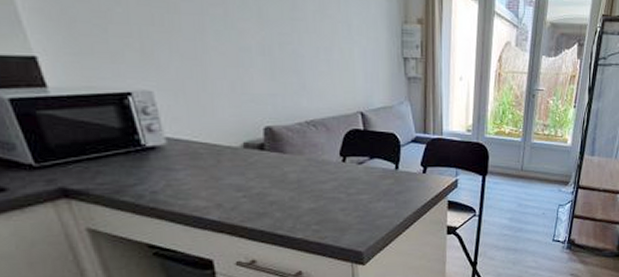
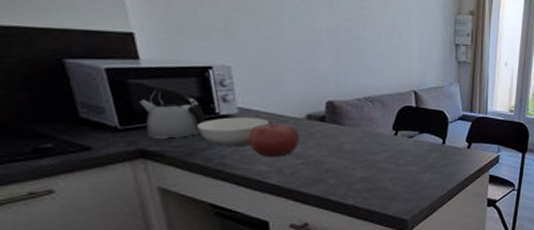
kettle: none [52,116,132,177] -> present [138,86,206,140]
bowl: none [121,149,201,182] -> present [196,117,268,147]
fruit: none [181,150,238,190] -> present [248,120,300,157]

